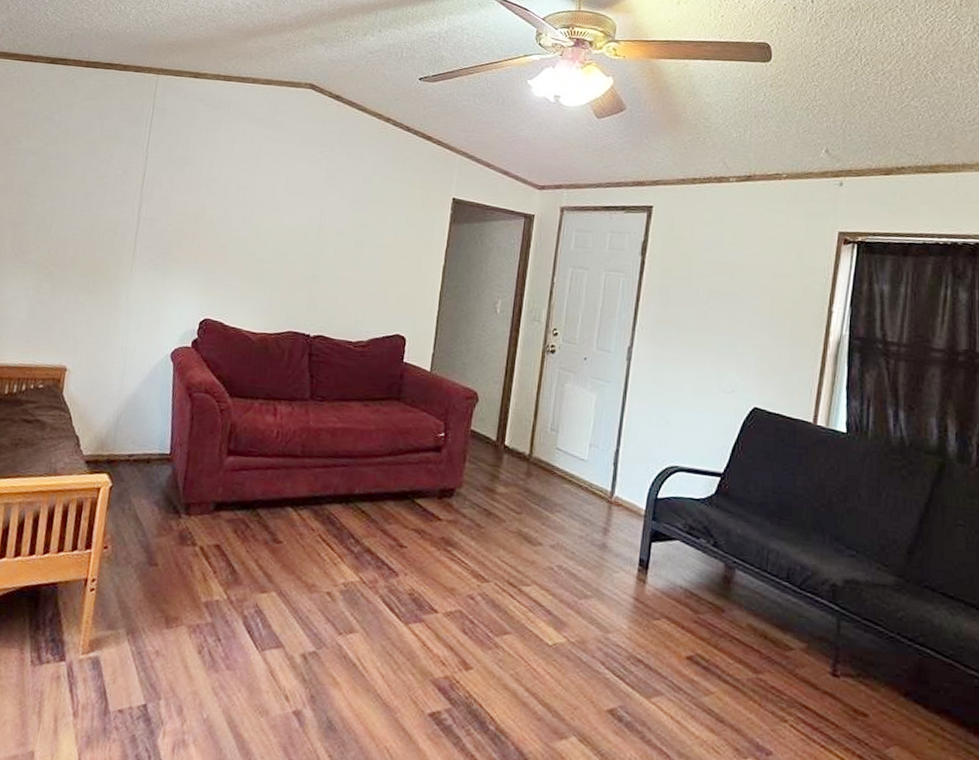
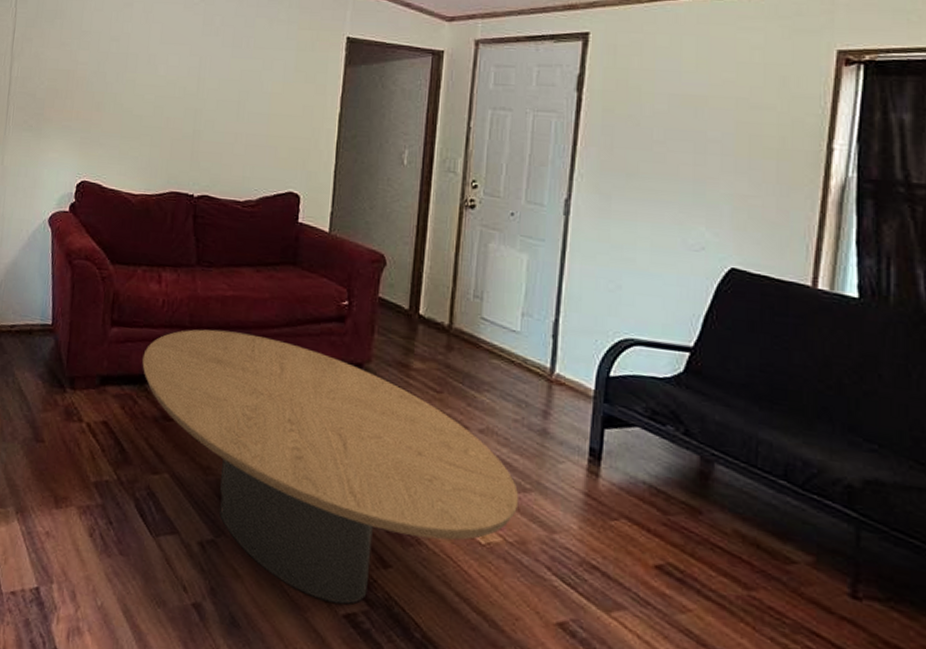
coffee table: none [255,458,581,704] -> present [142,329,519,604]

